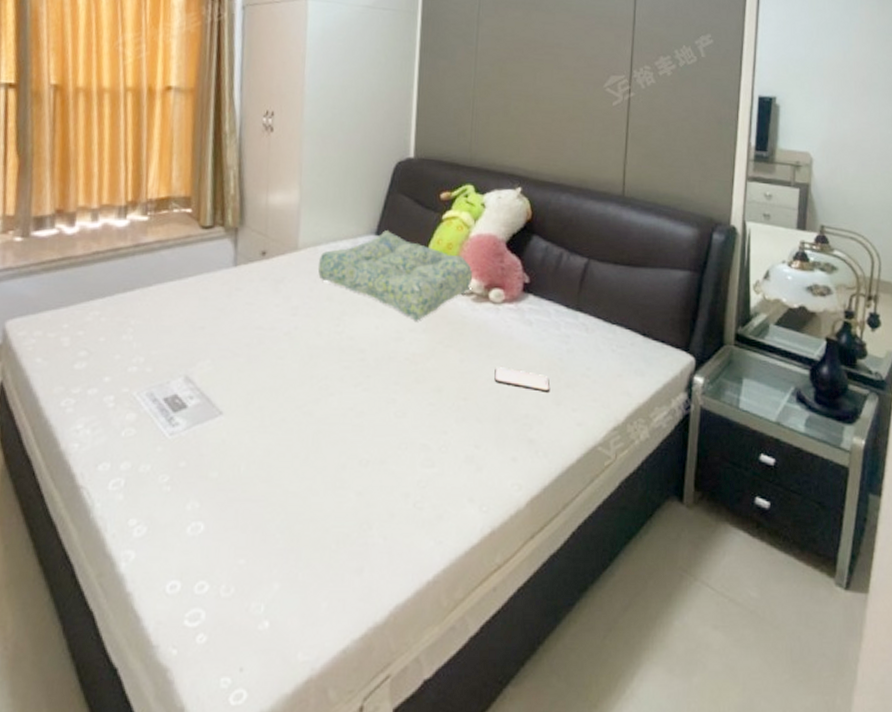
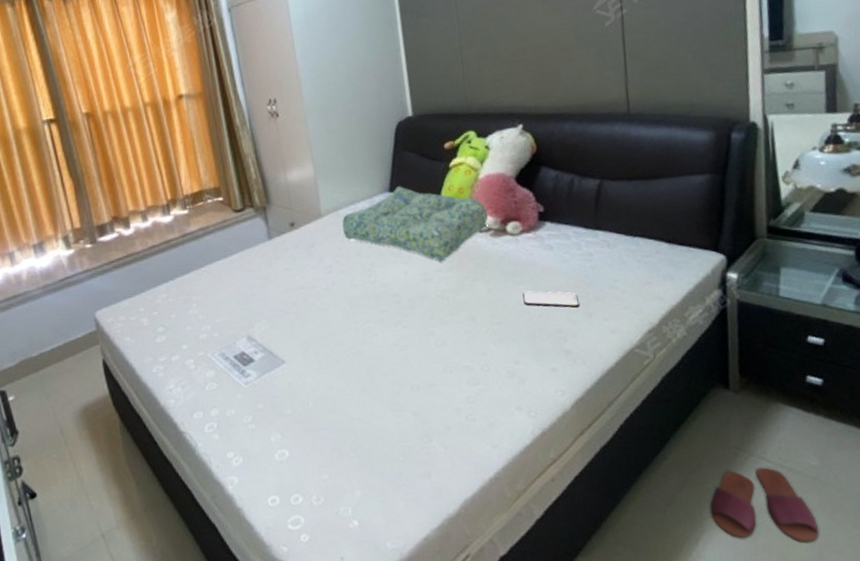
slippers: none [649,595,752,686] -> present [709,467,820,543]

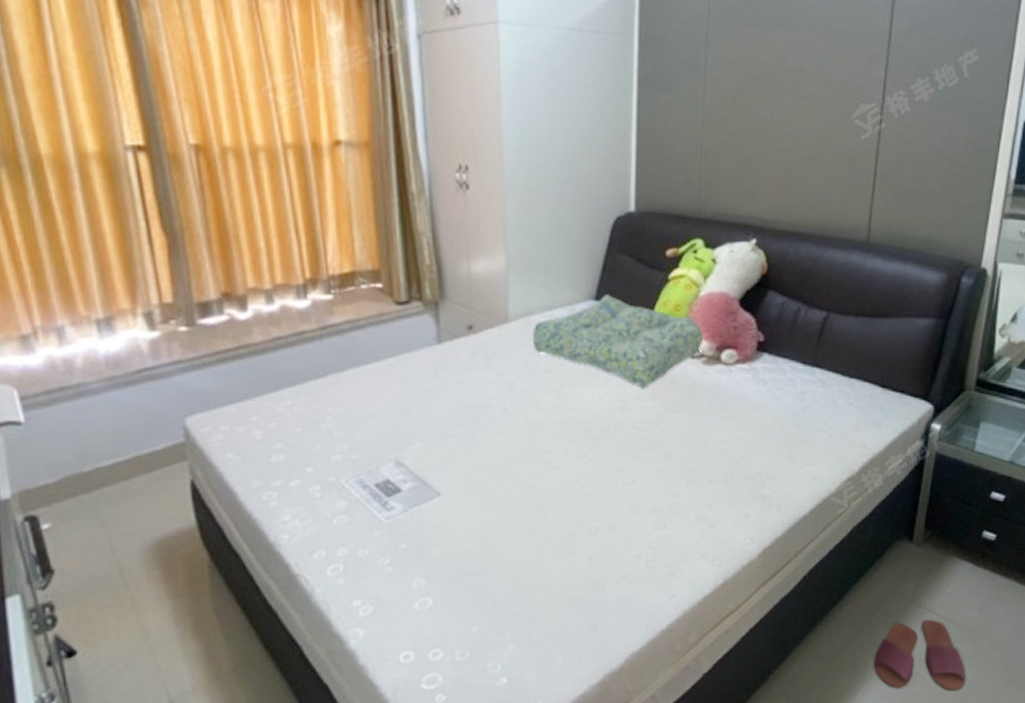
smartphone: present [522,291,579,308] -> none [726,428,784,450]

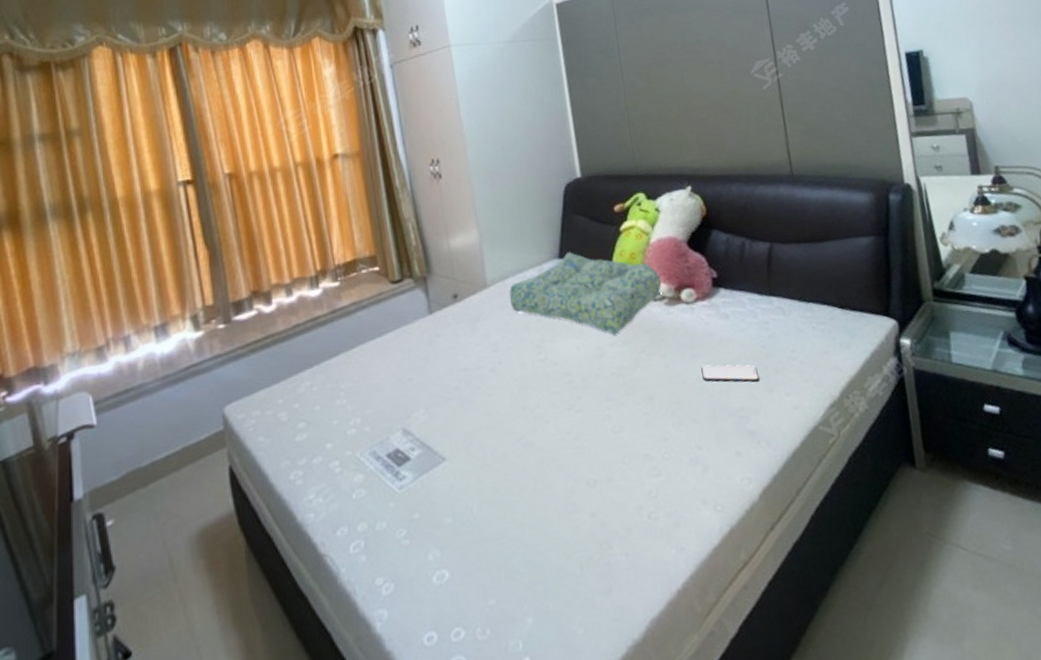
smartphone: none [726,428,784,450] -> present [701,364,759,383]
slippers: present [873,619,966,691] -> none [911,555,1024,645]

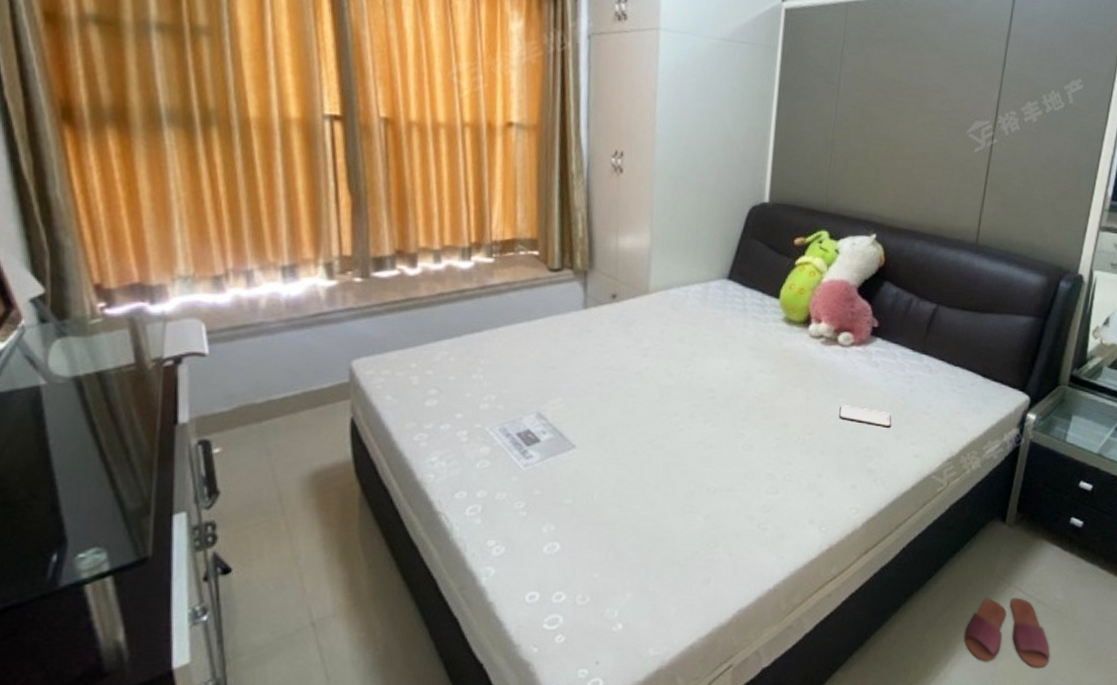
seat cushion: present [509,252,663,335] -> none [668,275,824,363]
slippers: none [911,555,1024,645] -> present [963,597,1050,668]

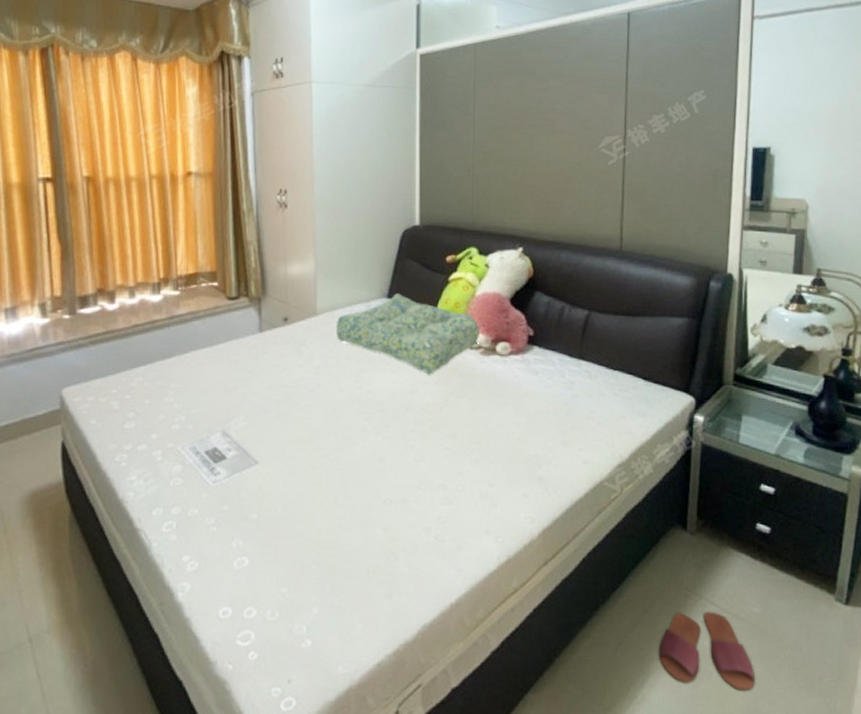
seat cushion: none [668,275,824,363] -> present [335,293,480,375]
smartphone: present [839,405,891,428] -> none [504,413,556,434]

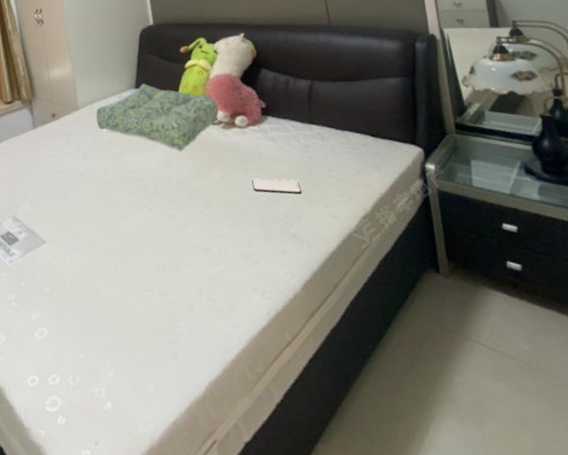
smartphone: none [504,413,556,434] -> present [252,178,301,194]
slippers: present [658,611,756,691] -> none [435,351,541,431]

